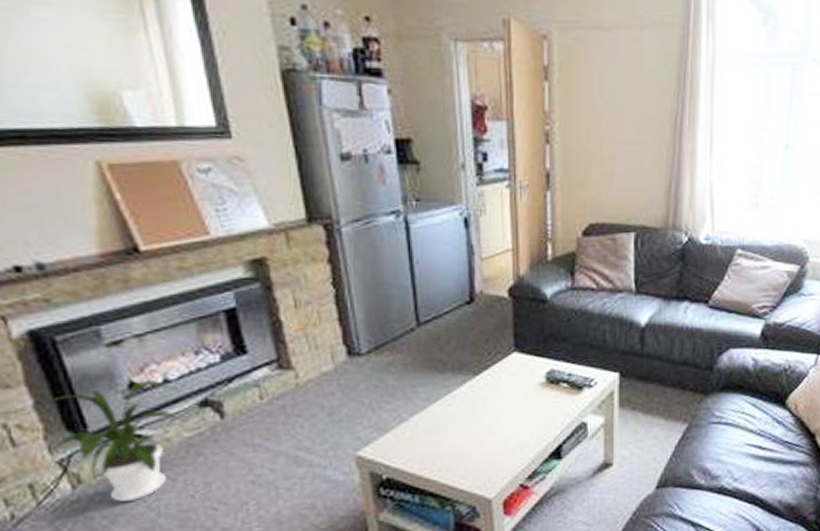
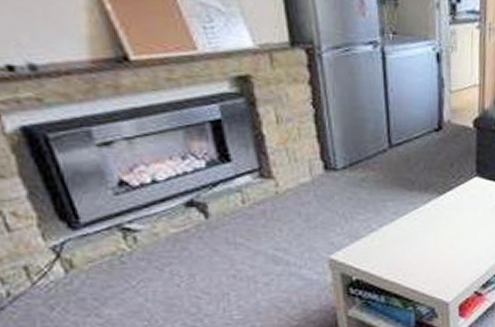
house plant: present [41,379,178,502] -> none [35,179,166,286]

